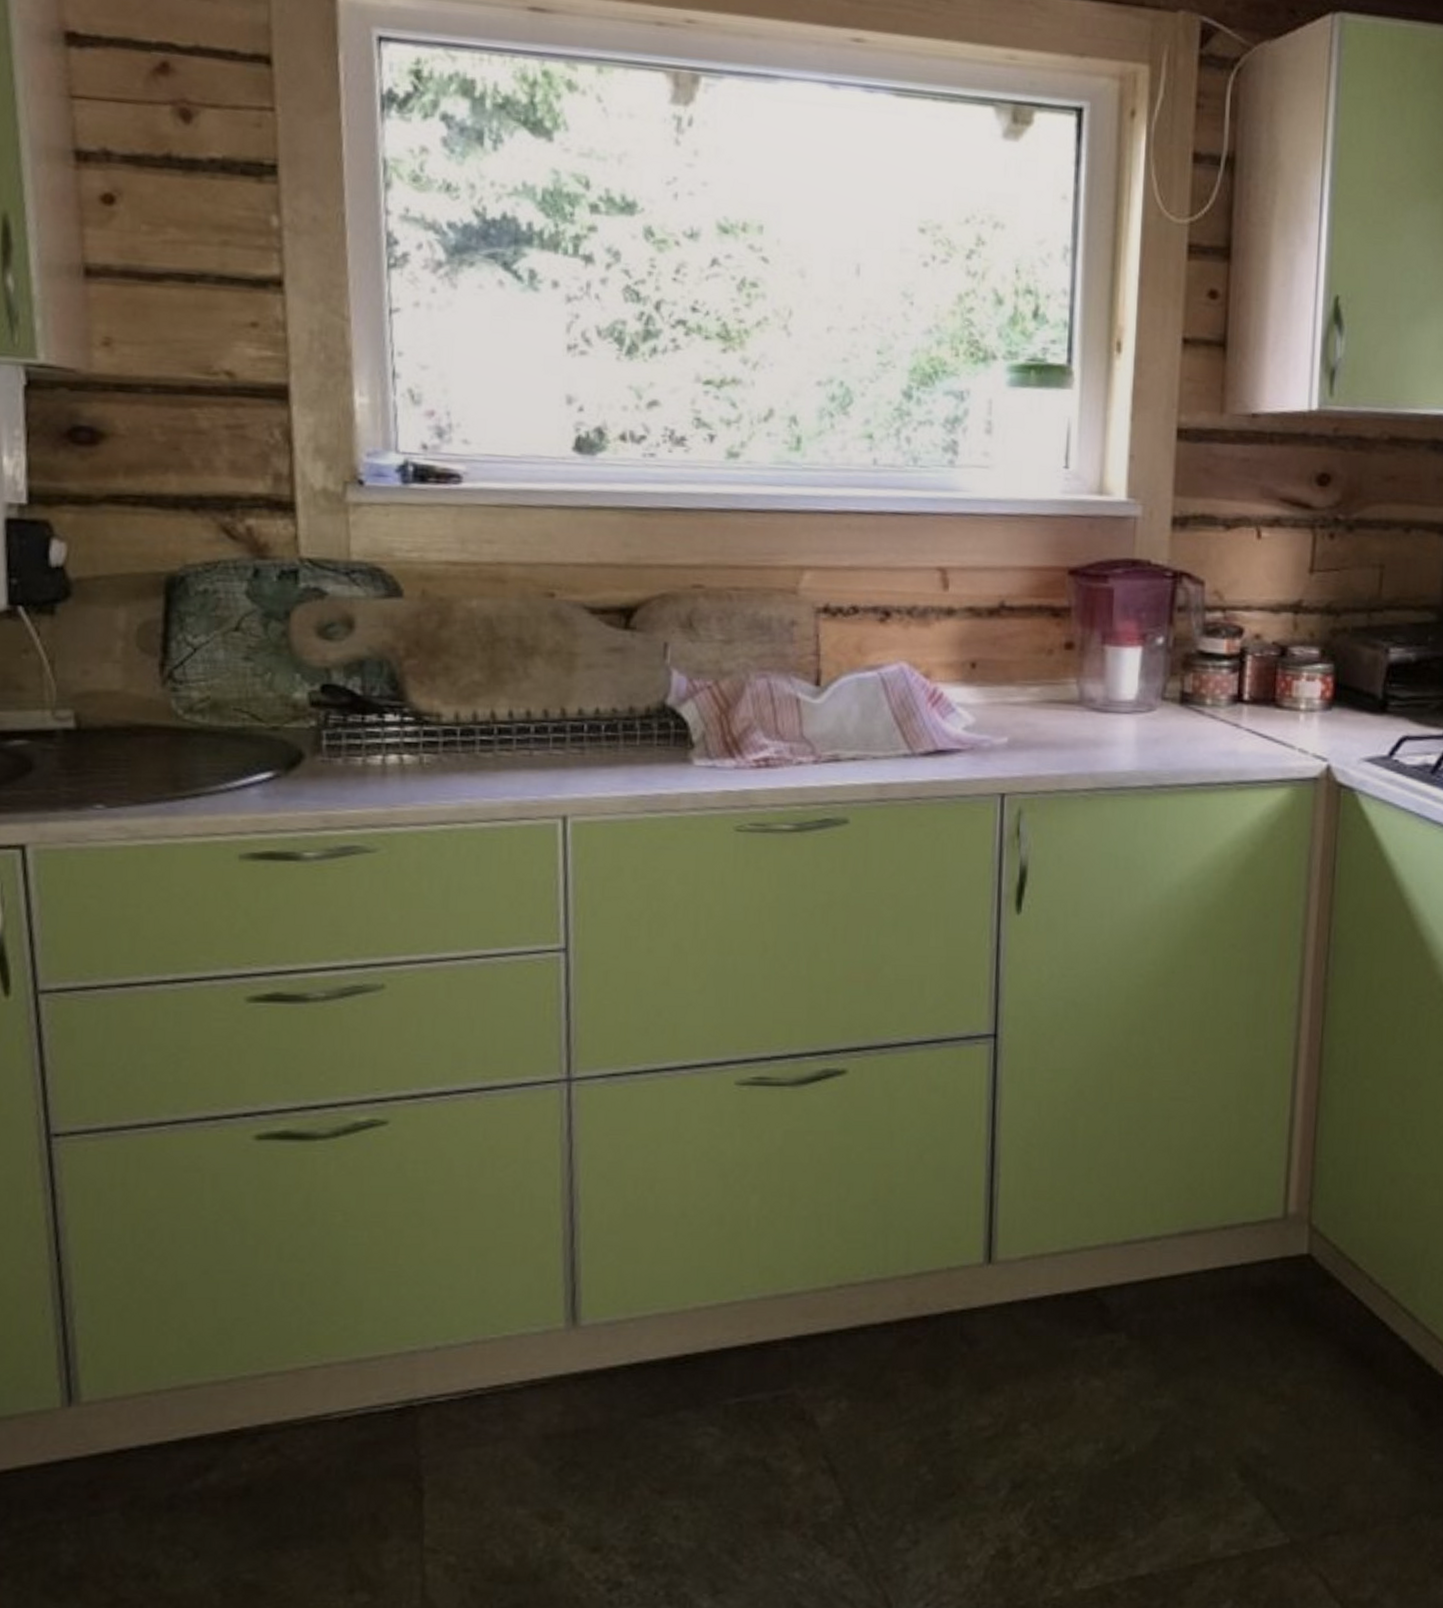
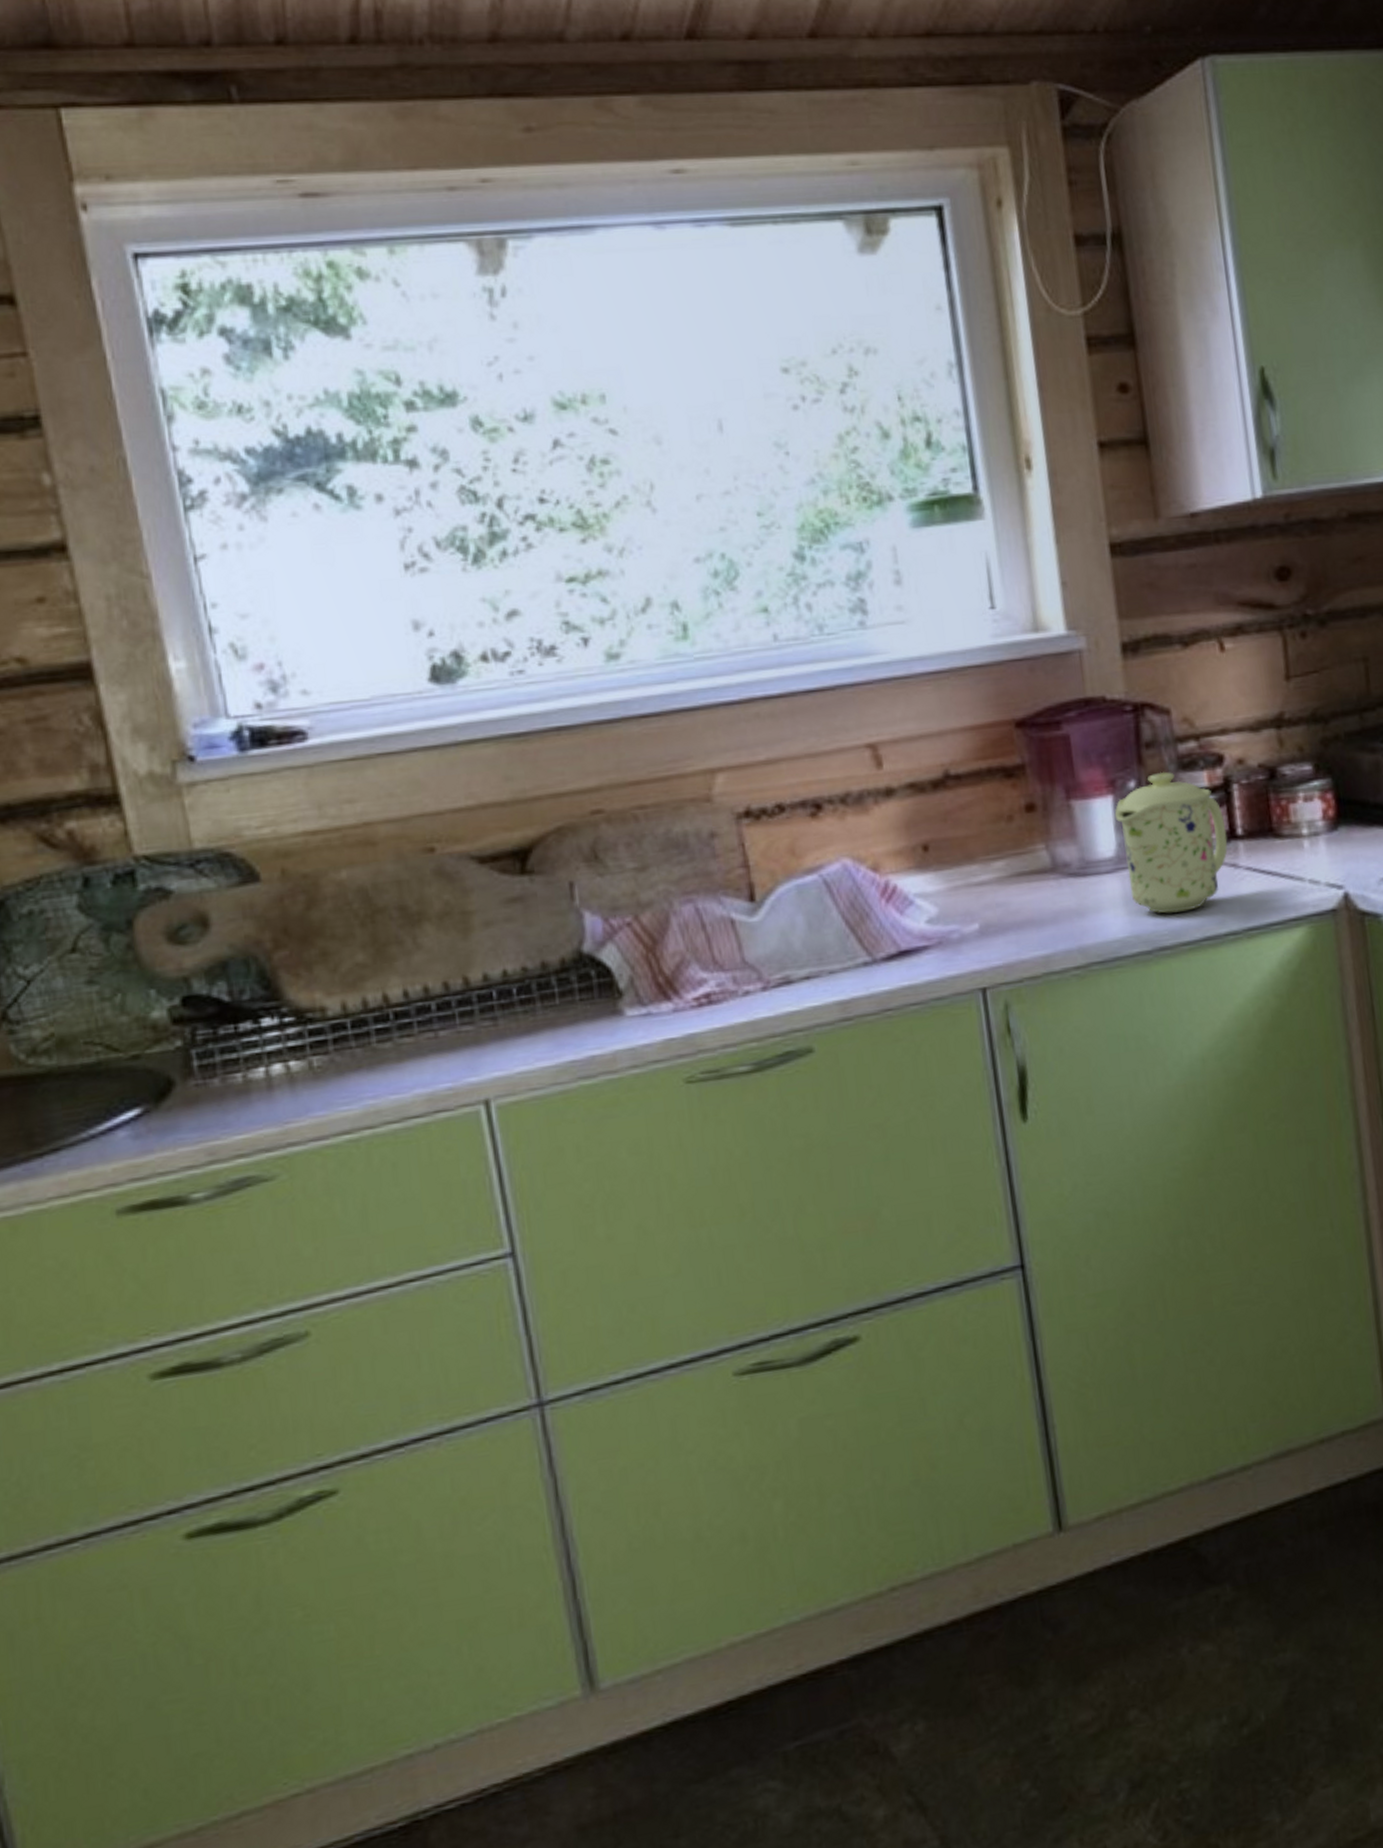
mug: none [1141,634,1235,758] -> present [1114,771,1228,914]

